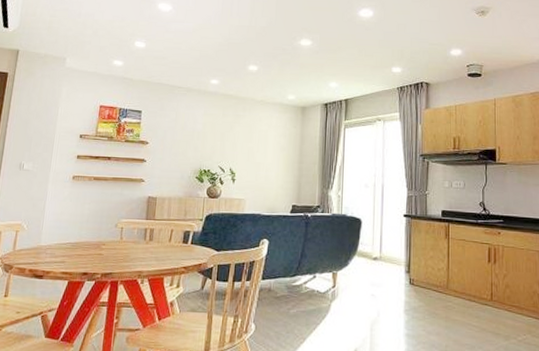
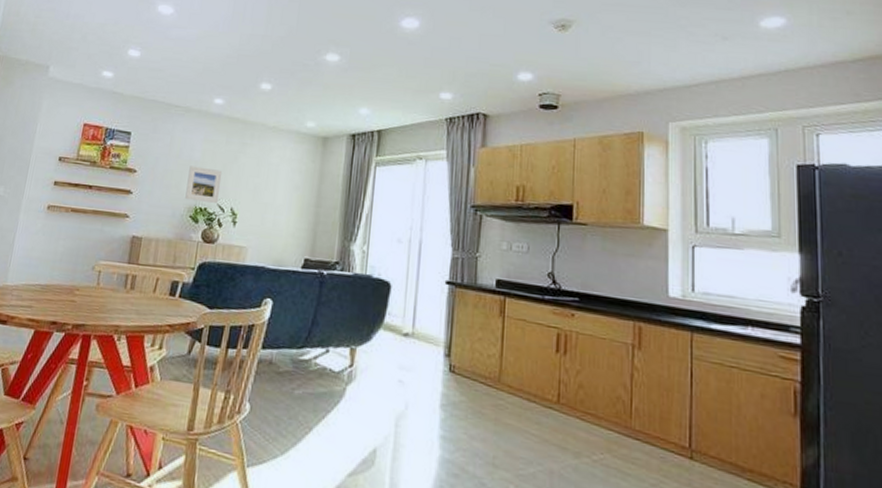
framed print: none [191,136,221,165] -> present [185,166,223,203]

